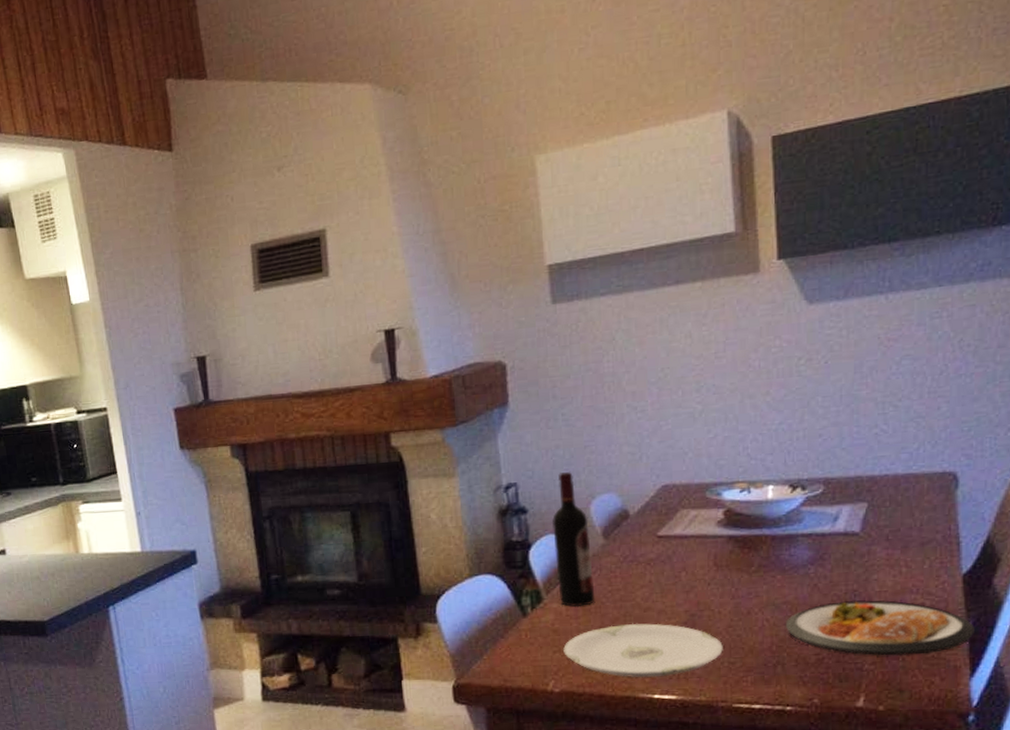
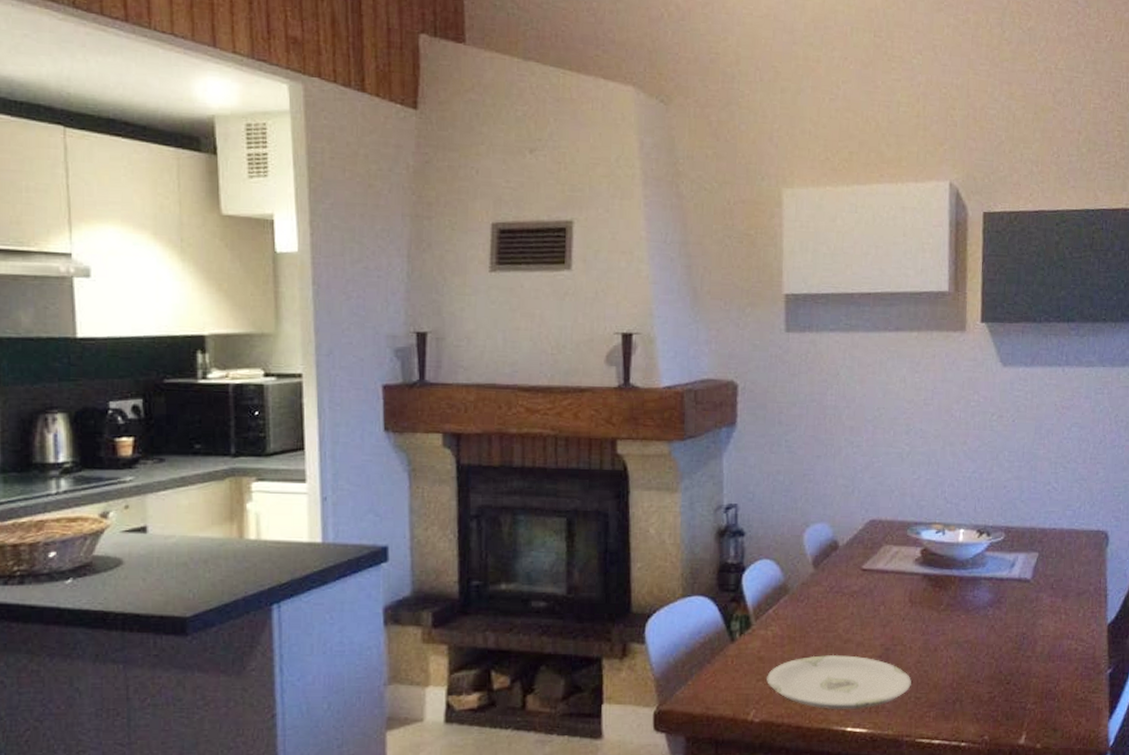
wine bottle: present [551,471,595,608] -> none [766,497,801,635]
dish: present [785,600,975,656] -> none [965,642,1114,696]

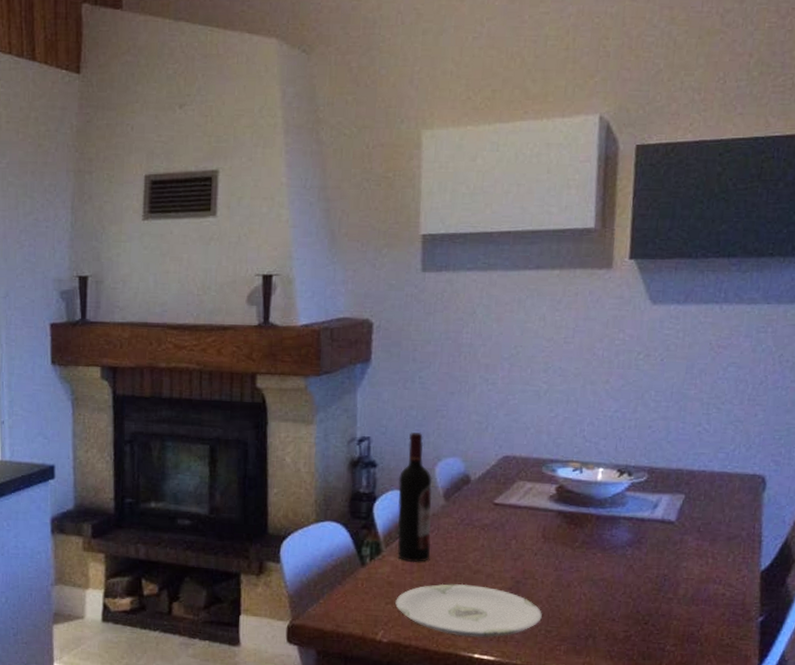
wine bottle: none [766,497,801,635] -> present [397,432,433,563]

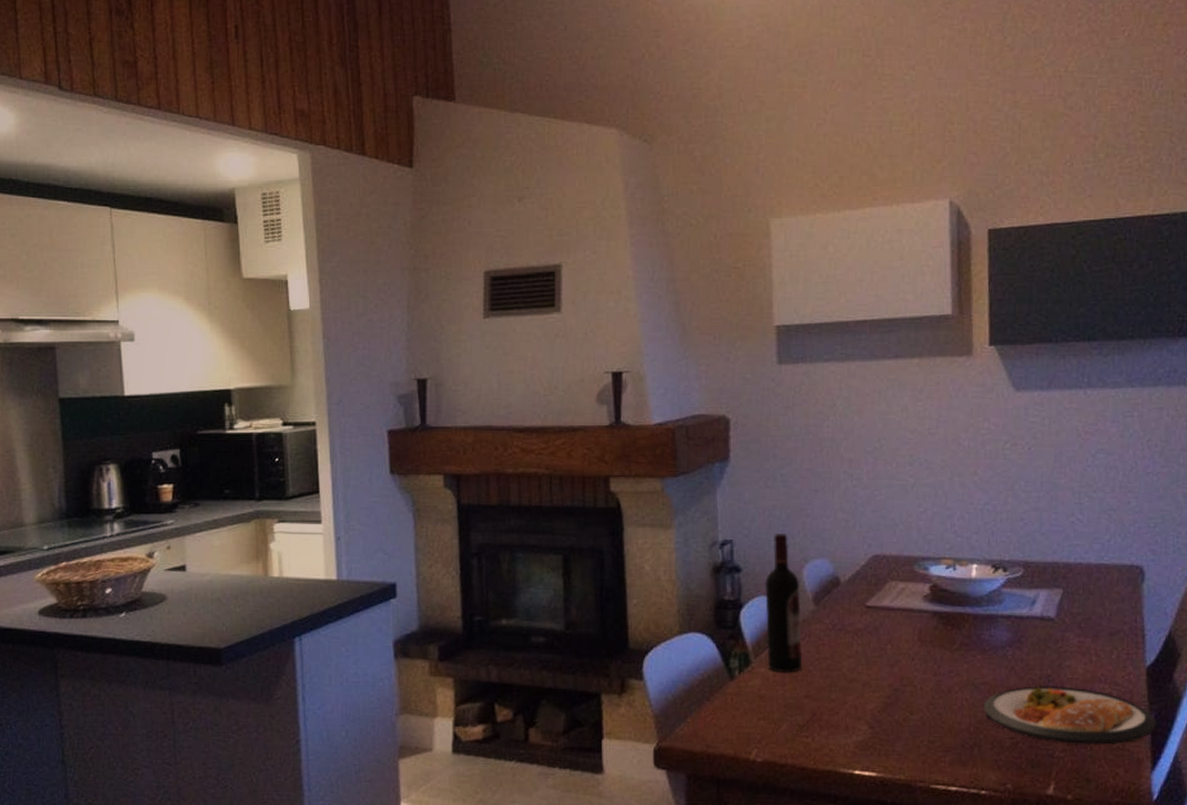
plate: present [395,583,542,638] -> none [768,694,924,752]
dish: none [600,584,767,641] -> present [983,685,1156,745]

